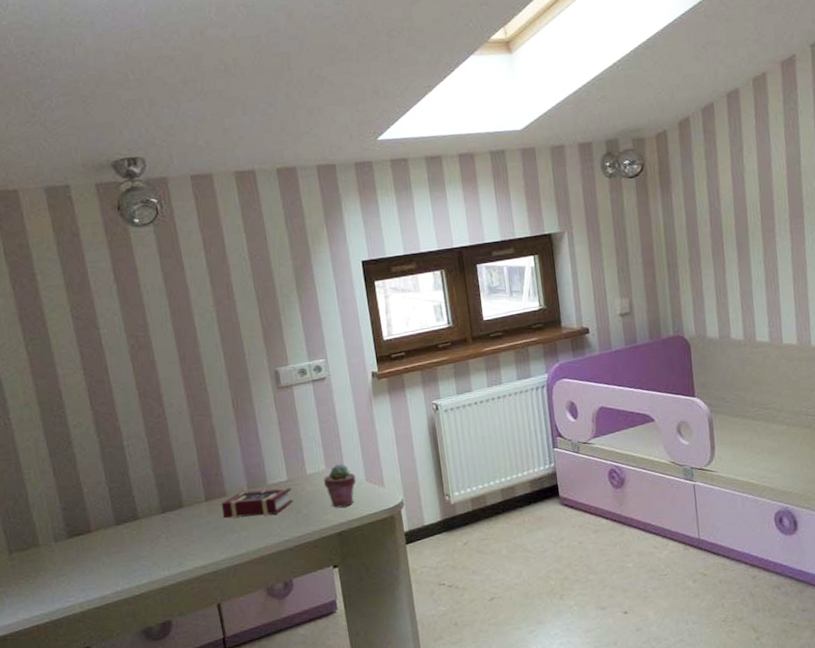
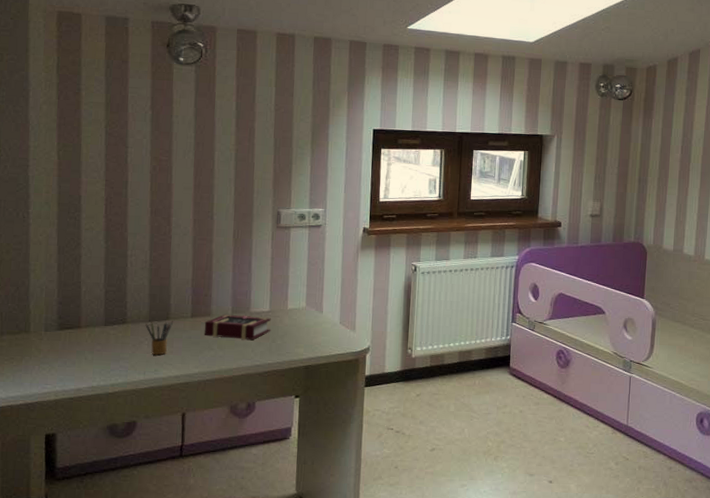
pencil box: none [158,508,188,547] -> present [145,321,174,355]
potted succulent: present [323,464,356,508] -> none [301,304,331,344]

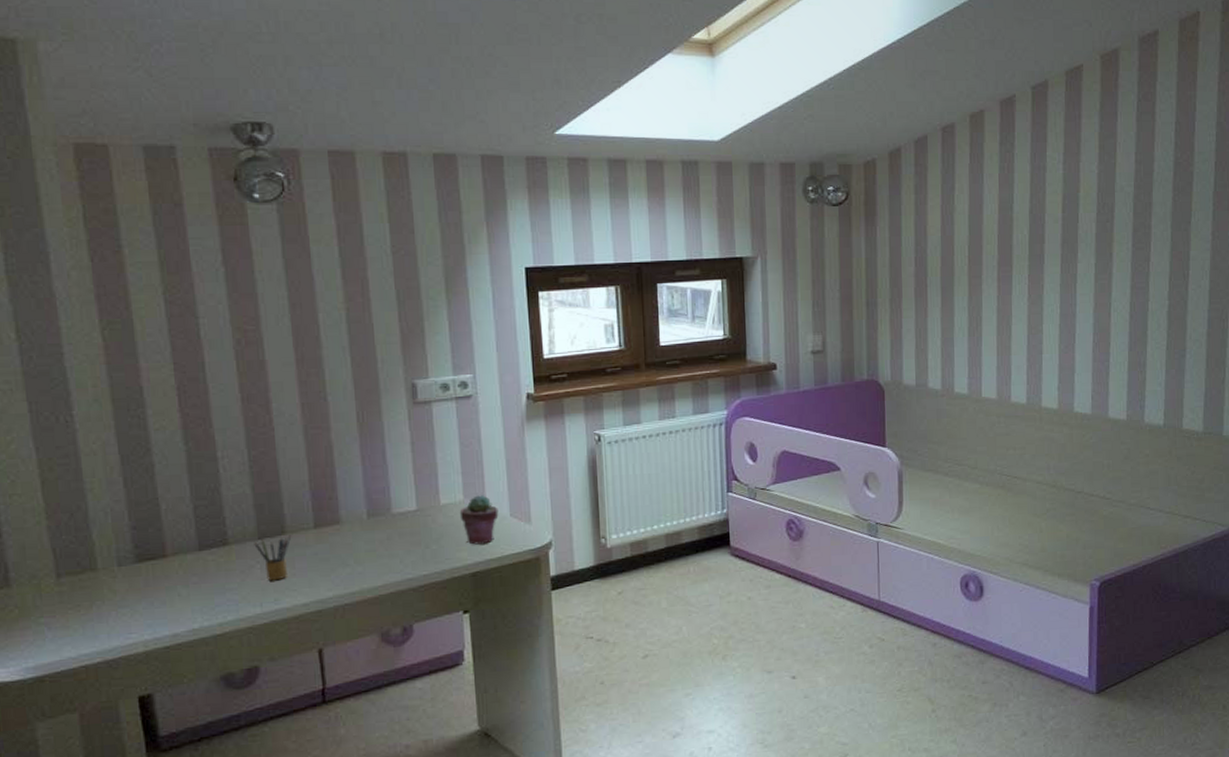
book: present [204,314,272,340] -> none [333,518,422,551]
potted succulent: none [301,304,331,344] -> present [459,495,499,545]

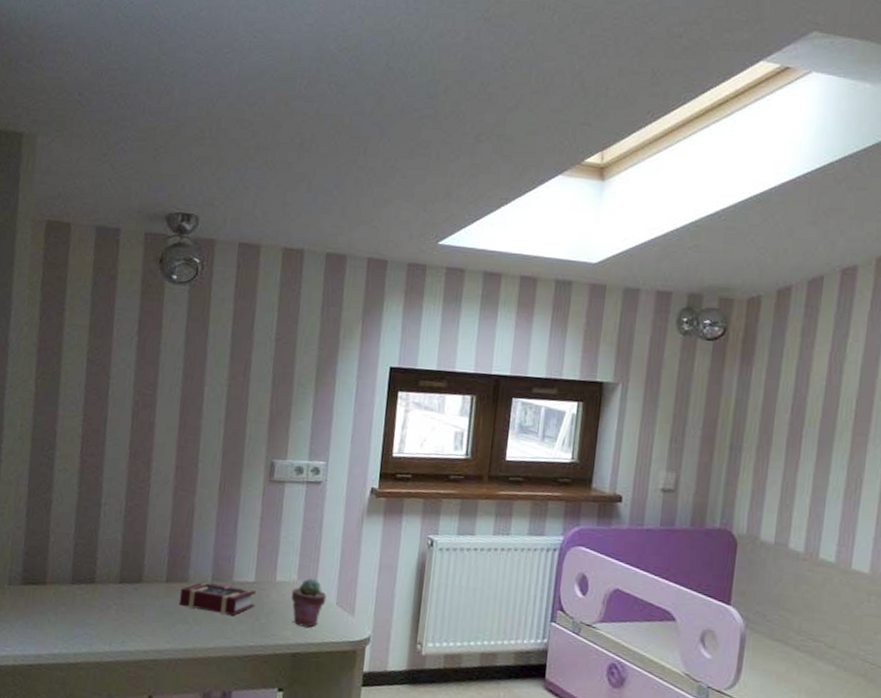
pencil box: present [254,535,292,580] -> none [115,584,146,624]
book: none [333,518,422,551] -> present [179,581,257,616]

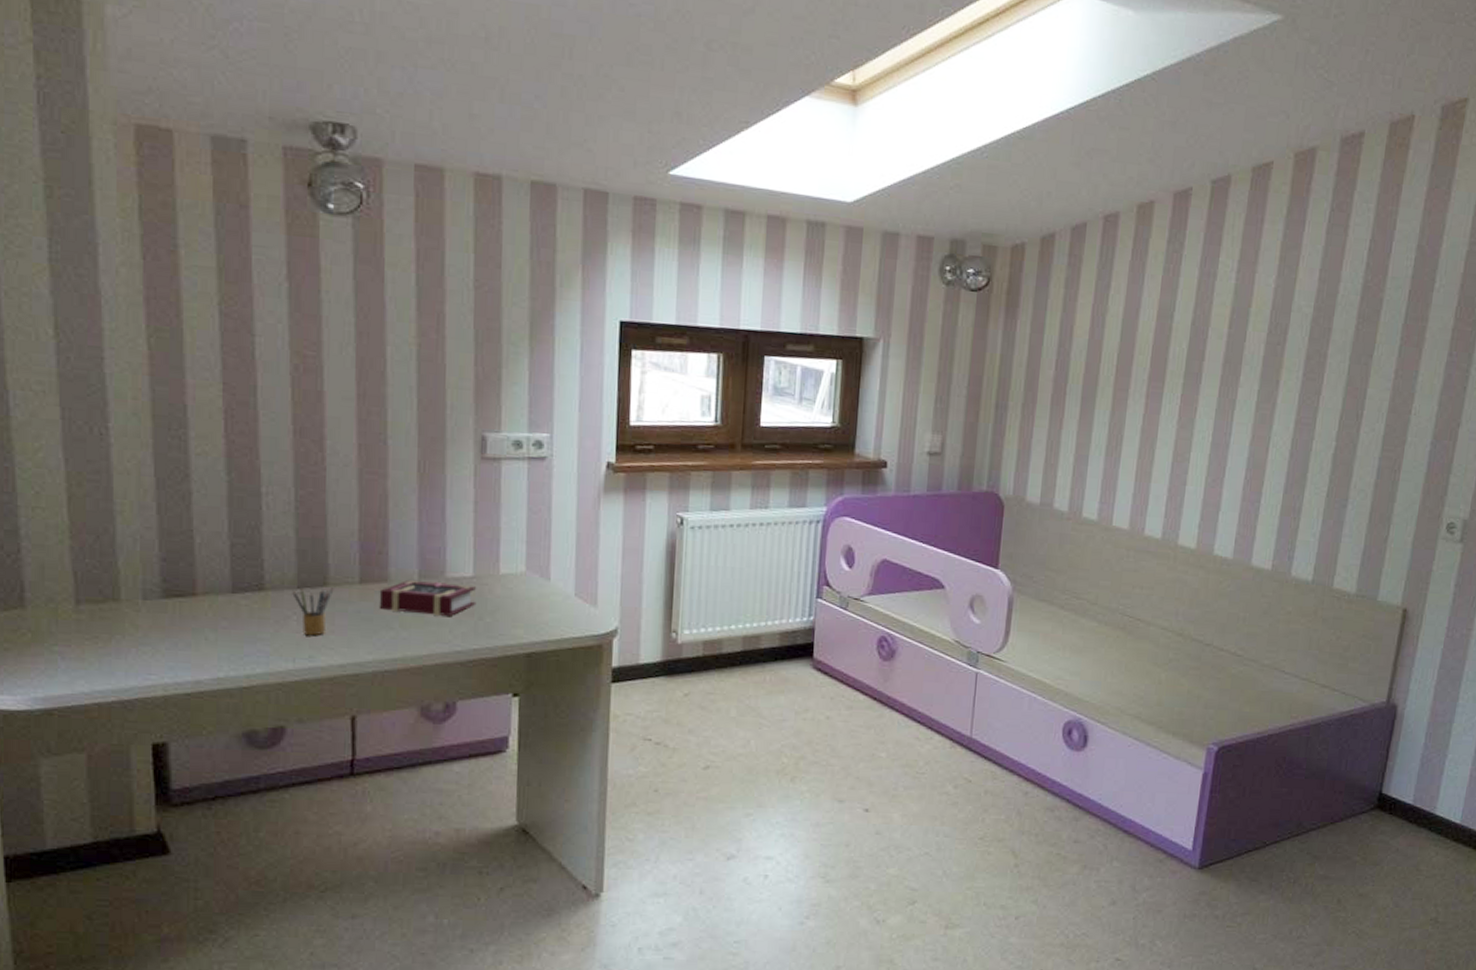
pencil box: none [115,584,146,624] -> present [292,588,334,635]
potted succulent: present [291,578,327,627] -> none [519,568,563,623]

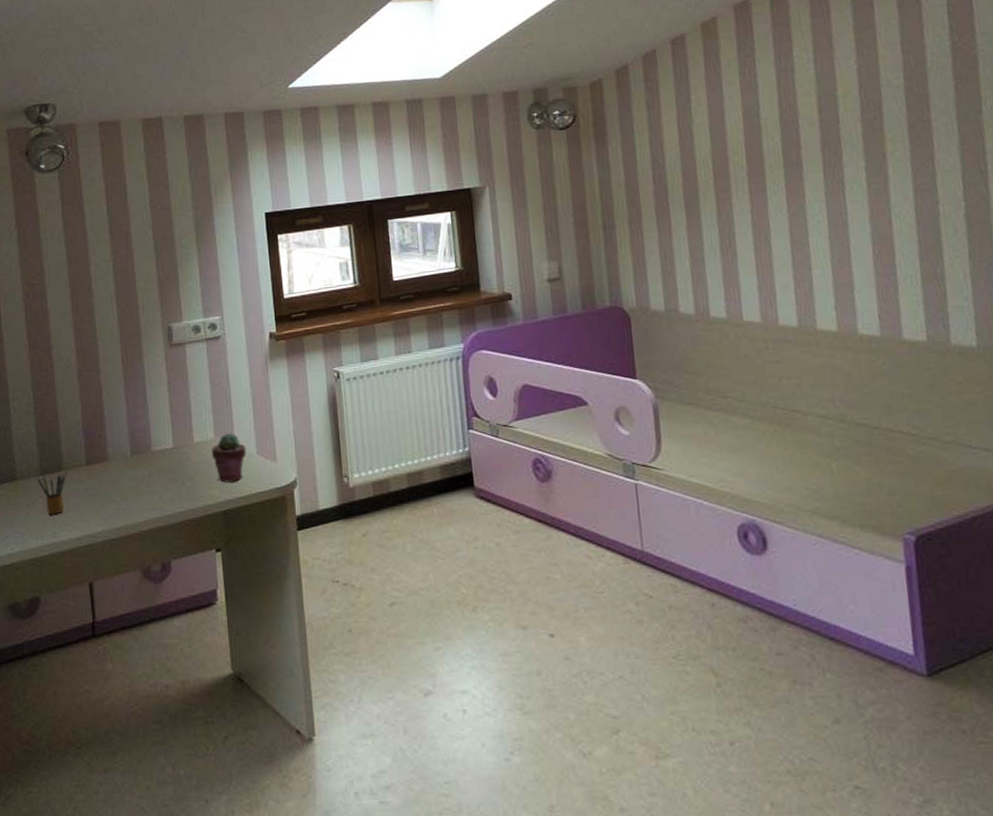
book: present [379,579,477,617] -> none [102,455,178,487]
potted succulent: none [519,568,563,623] -> present [211,433,247,483]

